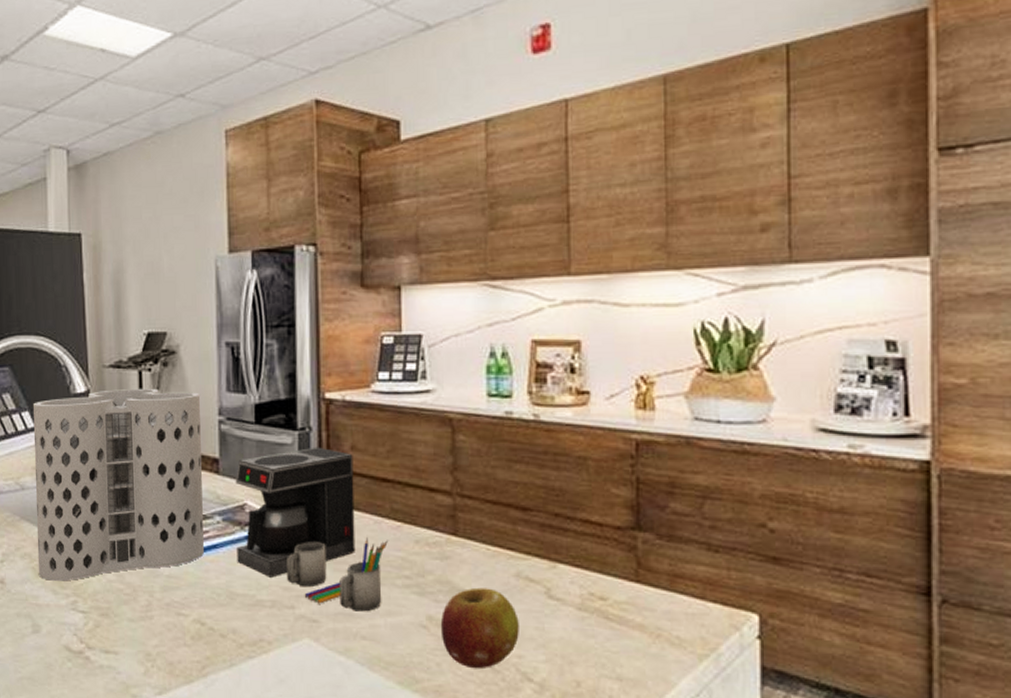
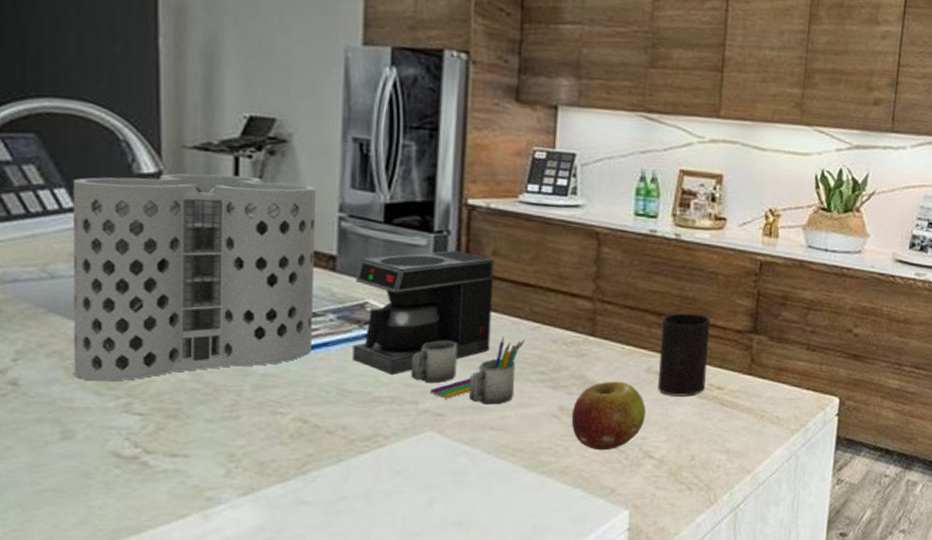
cup: none [529,507,585,608] -> present [658,313,710,396]

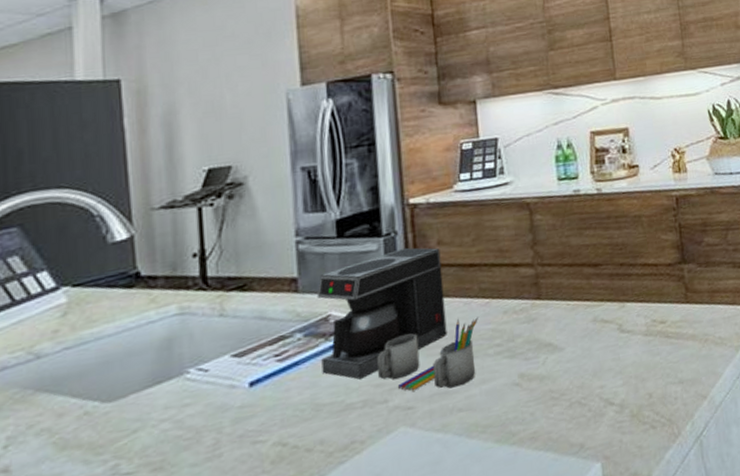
utensil holder: present [72,173,316,381] -> none [53,218,283,452]
fruit: present [571,381,646,451] -> none [531,336,600,409]
cup: present [658,313,710,396] -> none [599,257,649,340]

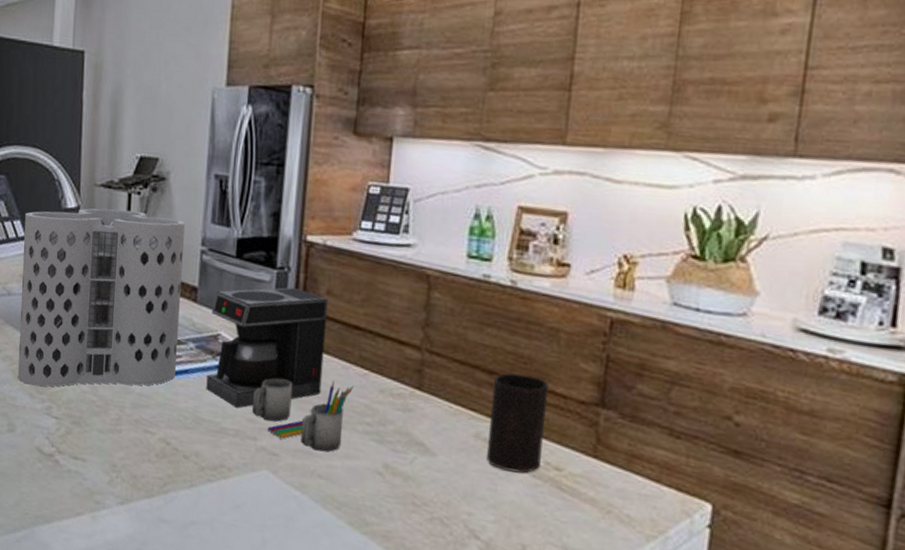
utensil holder: none [53,218,283,452] -> present [17,208,185,387]
cup: none [599,257,649,340] -> present [487,373,549,473]

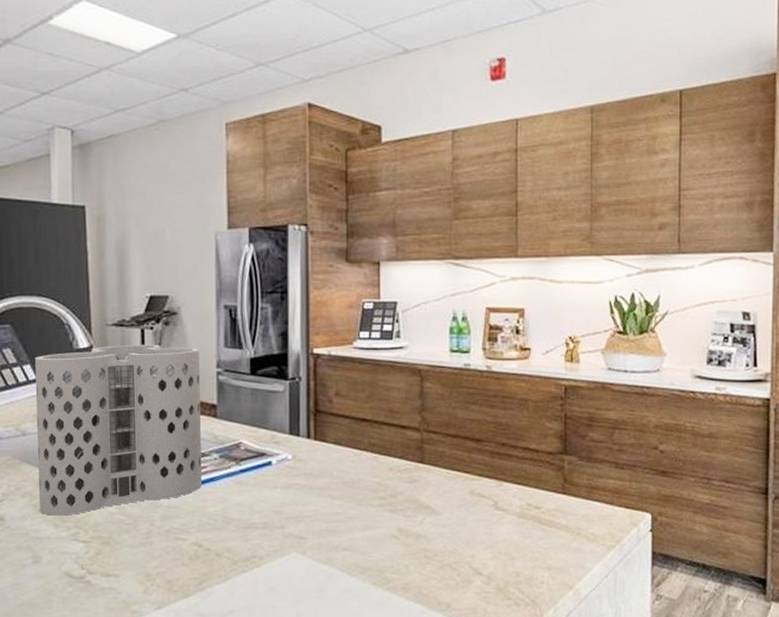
coffee maker: present [206,287,355,452] -> none [231,393,367,528]
cup: present [487,373,549,473] -> none [481,438,525,516]

